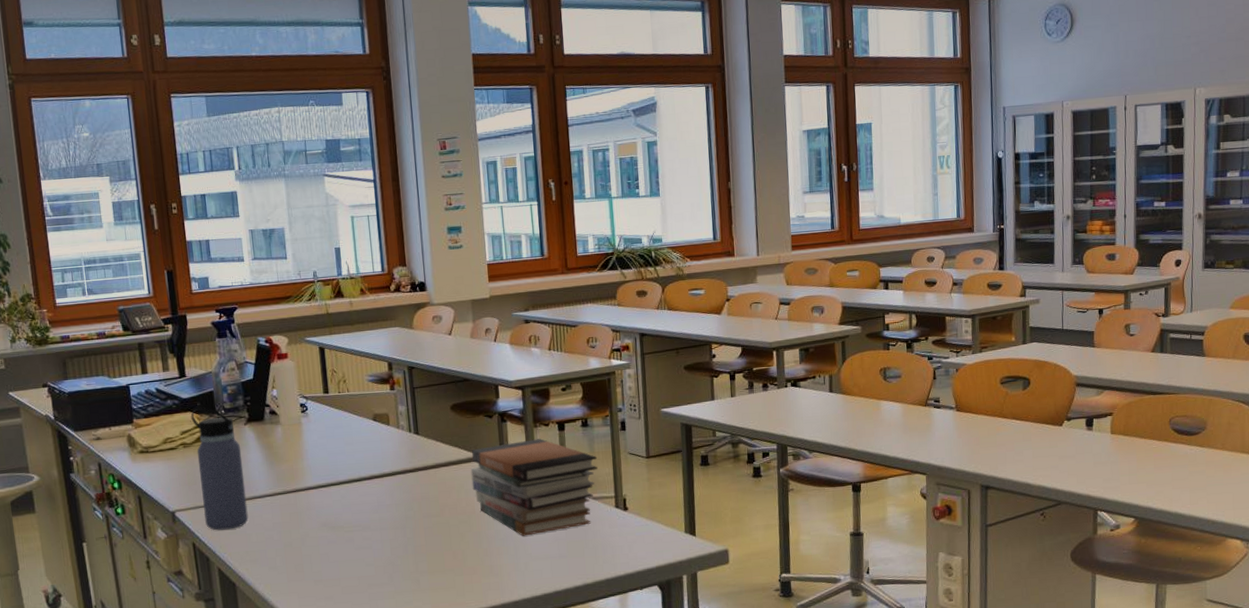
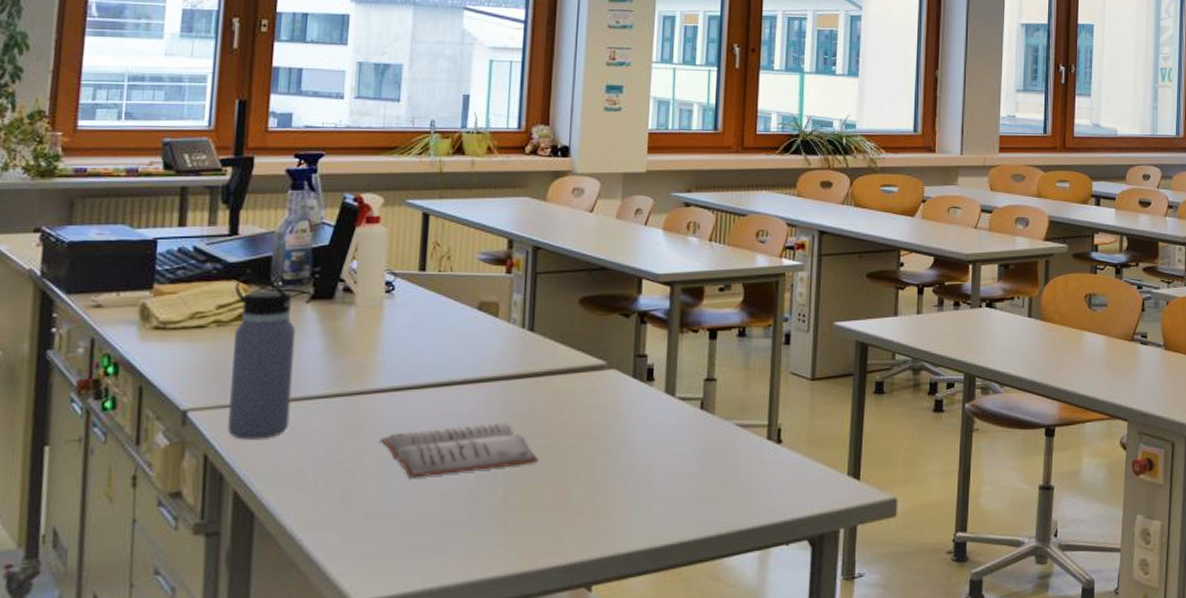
diary: none [316,506,437,553] -> present [380,421,538,478]
book stack: present [470,438,598,536] -> none [592,347,752,469]

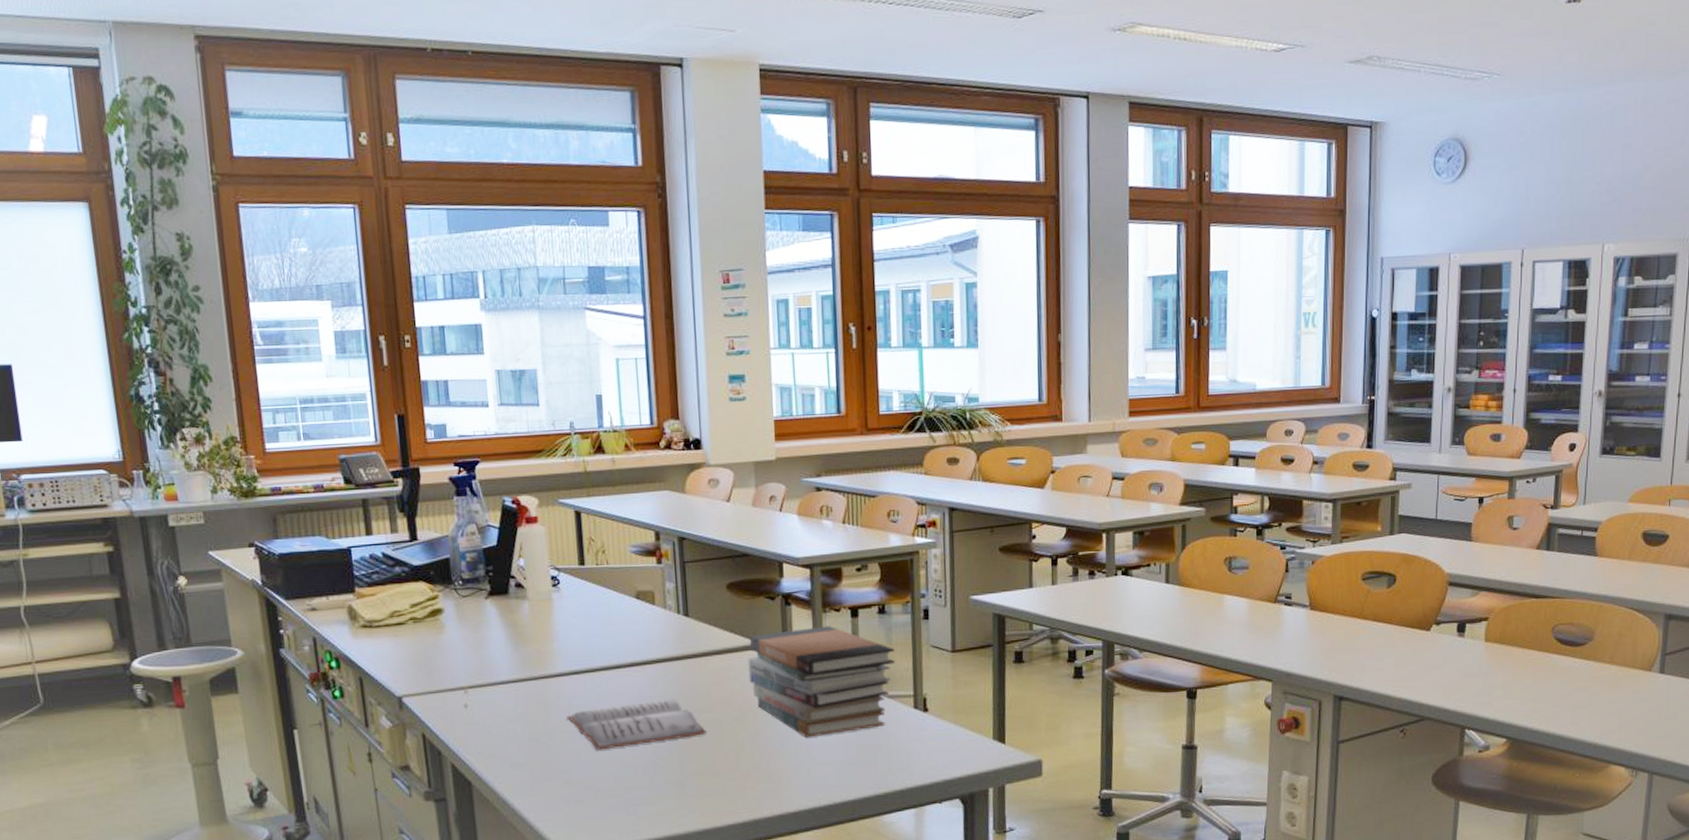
water bottle: present [226,275,296,440] -> none [422,576,488,720]
book stack: none [592,347,752,469] -> present [748,626,895,738]

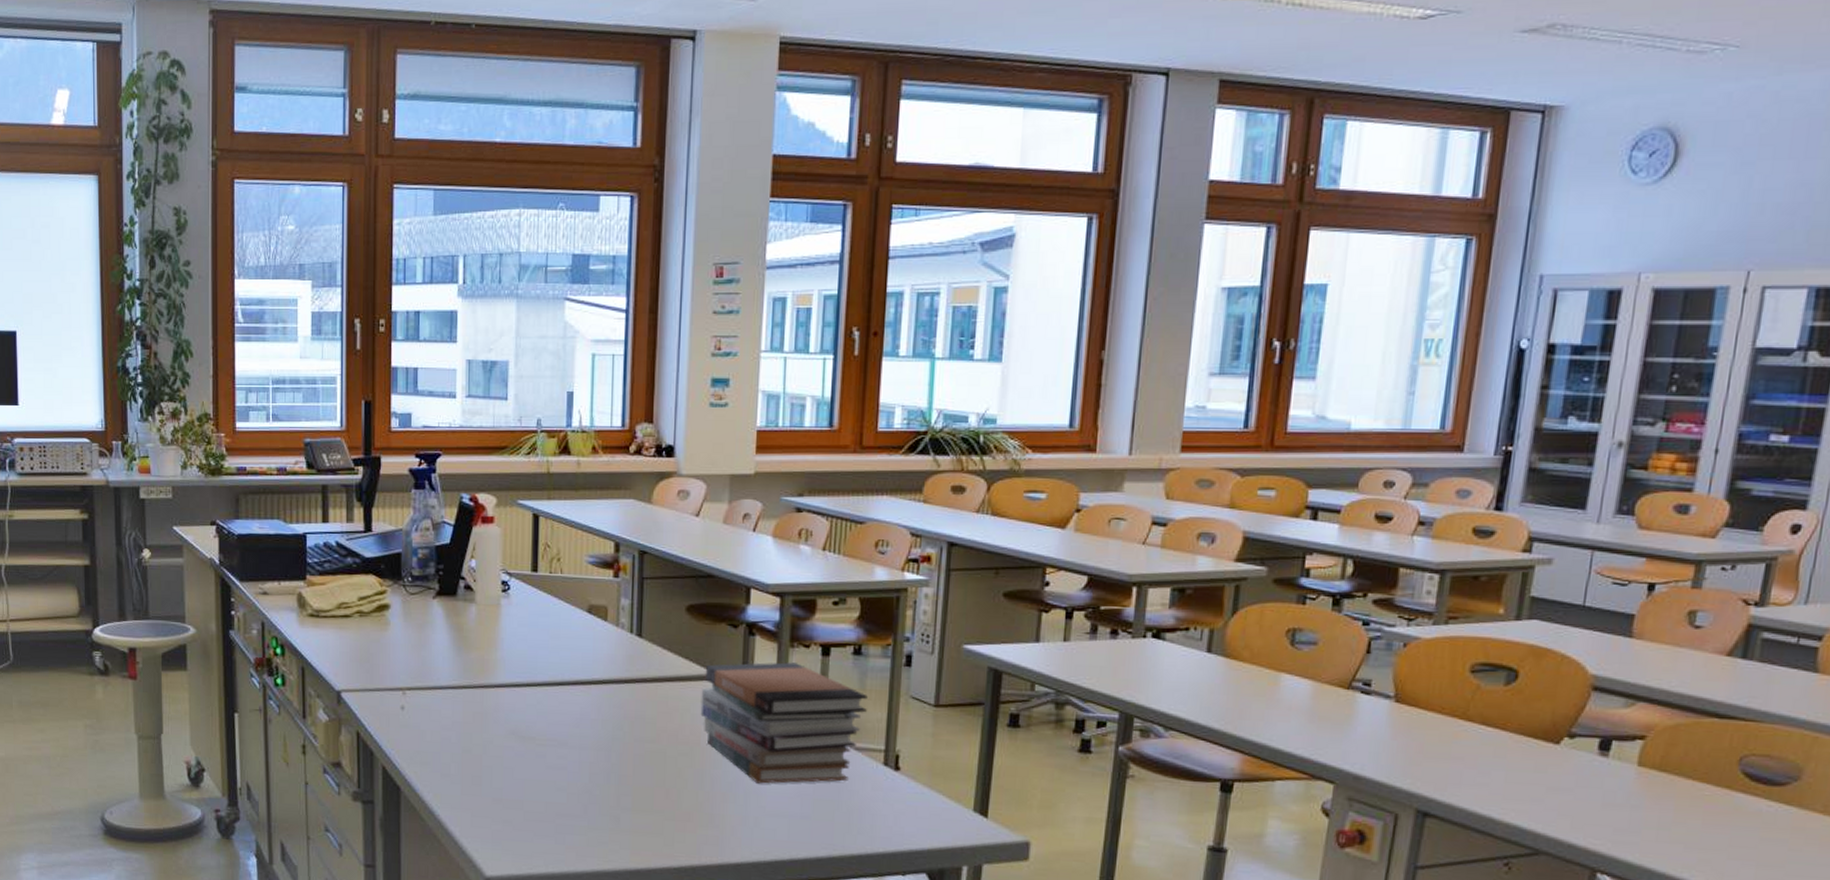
diary: present [566,698,706,750] -> none [503,724,648,770]

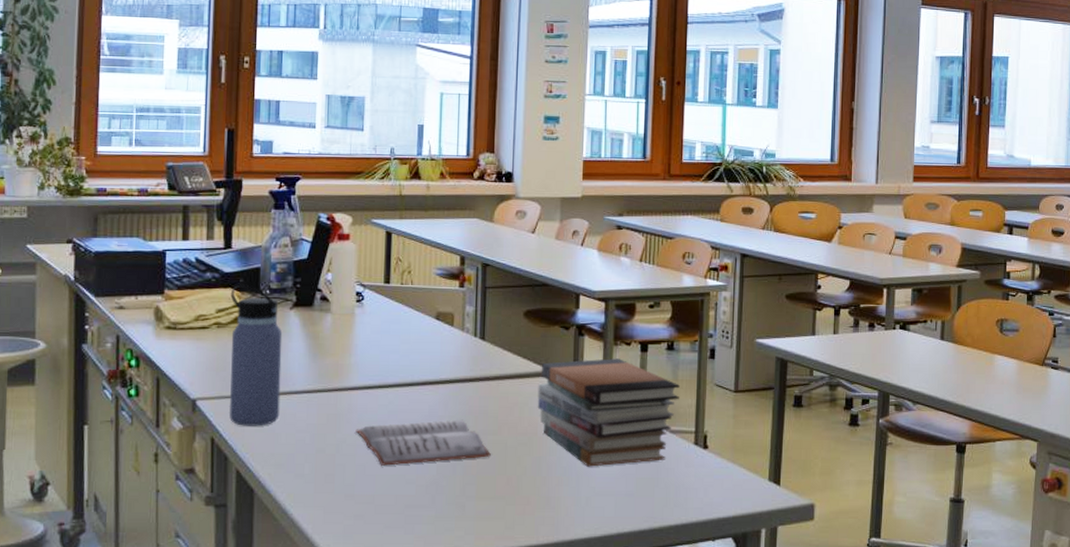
water bottle: none [372,570,426,722] -> present [228,284,283,426]
diary: none [503,724,648,770] -> present [355,419,491,466]

